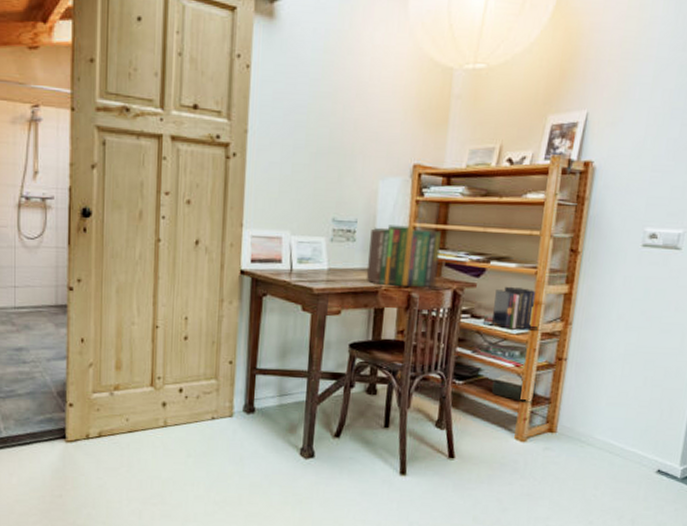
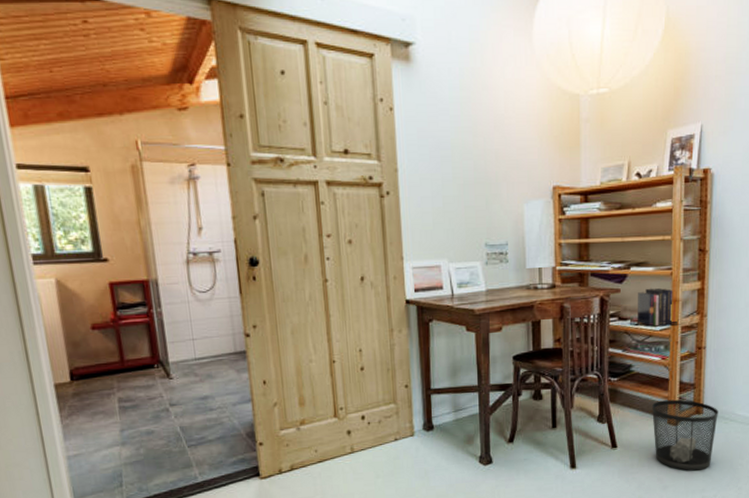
books: present [366,225,441,288] -> none [521,243,585,300]
decorative box: present [491,374,536,402] -> none [643,367,681,390]
waste bin: none [497,412,575,496] -> present [652,399,718,471]

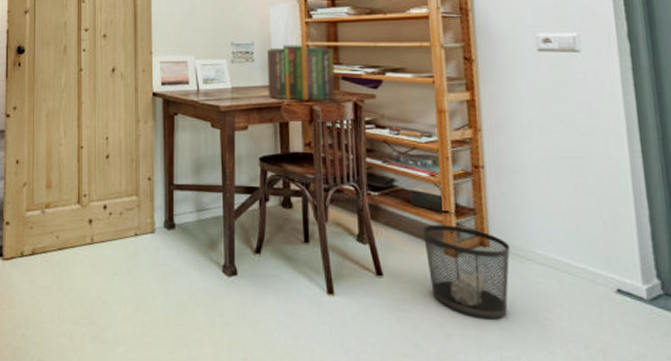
books: none [521,243,585,300] -> present [267,45,336,100]
books: present [638,288,679,327] -> none [396,96,447,139]
decorative box: none [643,367,681,390] -> present [409,184,457,213]

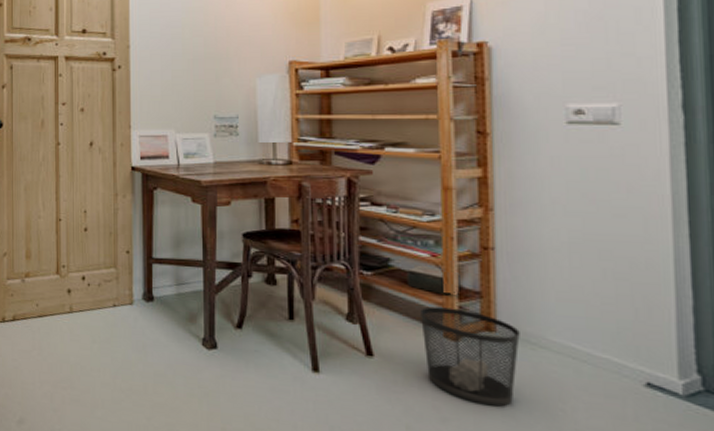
books: present [267,45,336,100] -> none [252,118,327,176]

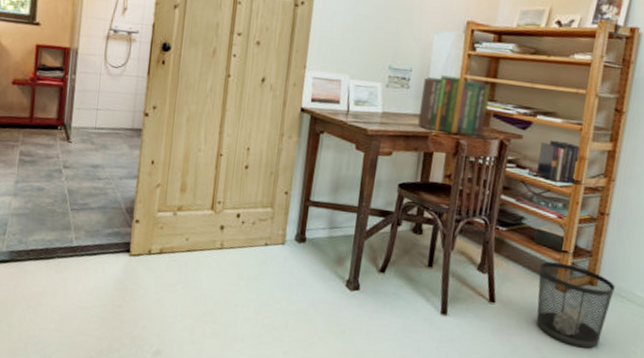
books: none [252,118,327,176] -> present [417,75,491,137]
books: none [395,172,453,218] -> present [537,140,583,185]

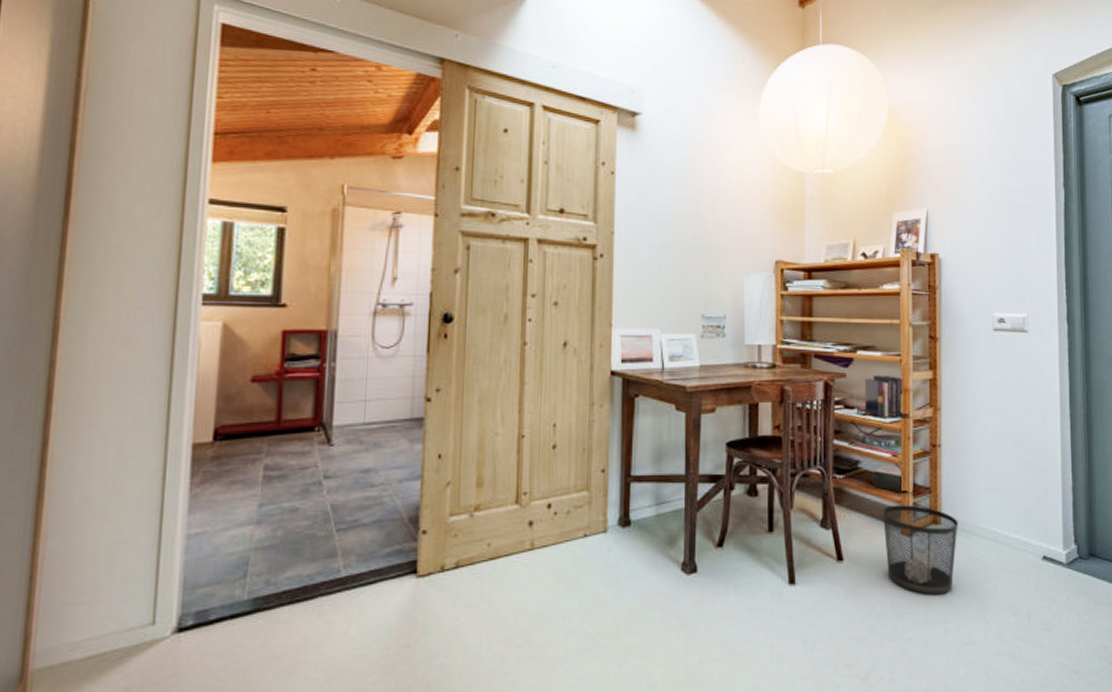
books: present [417,75,491,137] -> none [738,319,807,380]

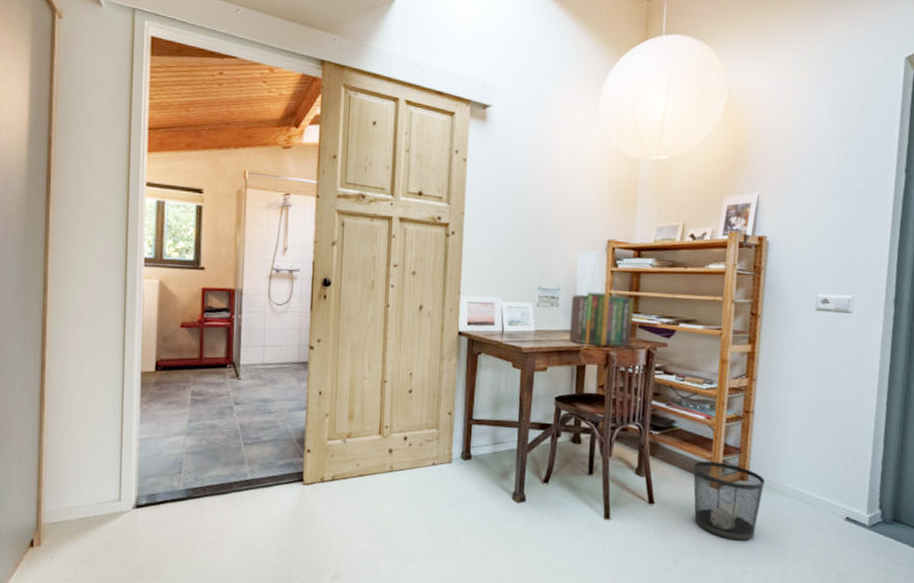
books: none [738,319,807,380] -> present [568,292,634,347]
books: present [865,374,910,418] -> none [683,345,726,386]
decorative box: present [872,465,915,493] -> none [685,426,727,452]

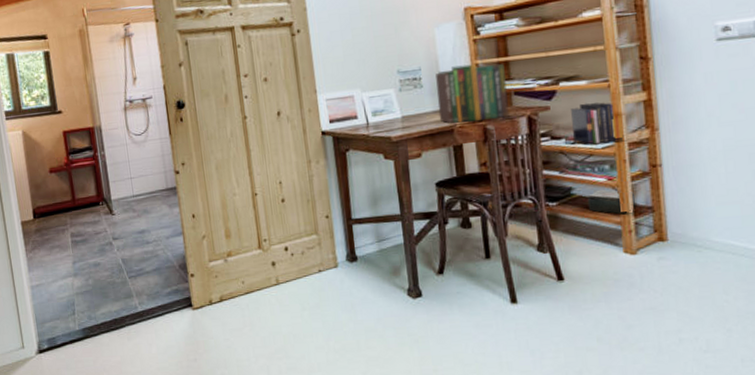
books: none [683,345,726,386] -> present [571,101,624,145]
decorative box: none [685,426,727,452] -> present [587,189,635,215]
waste bin: present [693,461,765,541] -> none [602,224,688,308]

